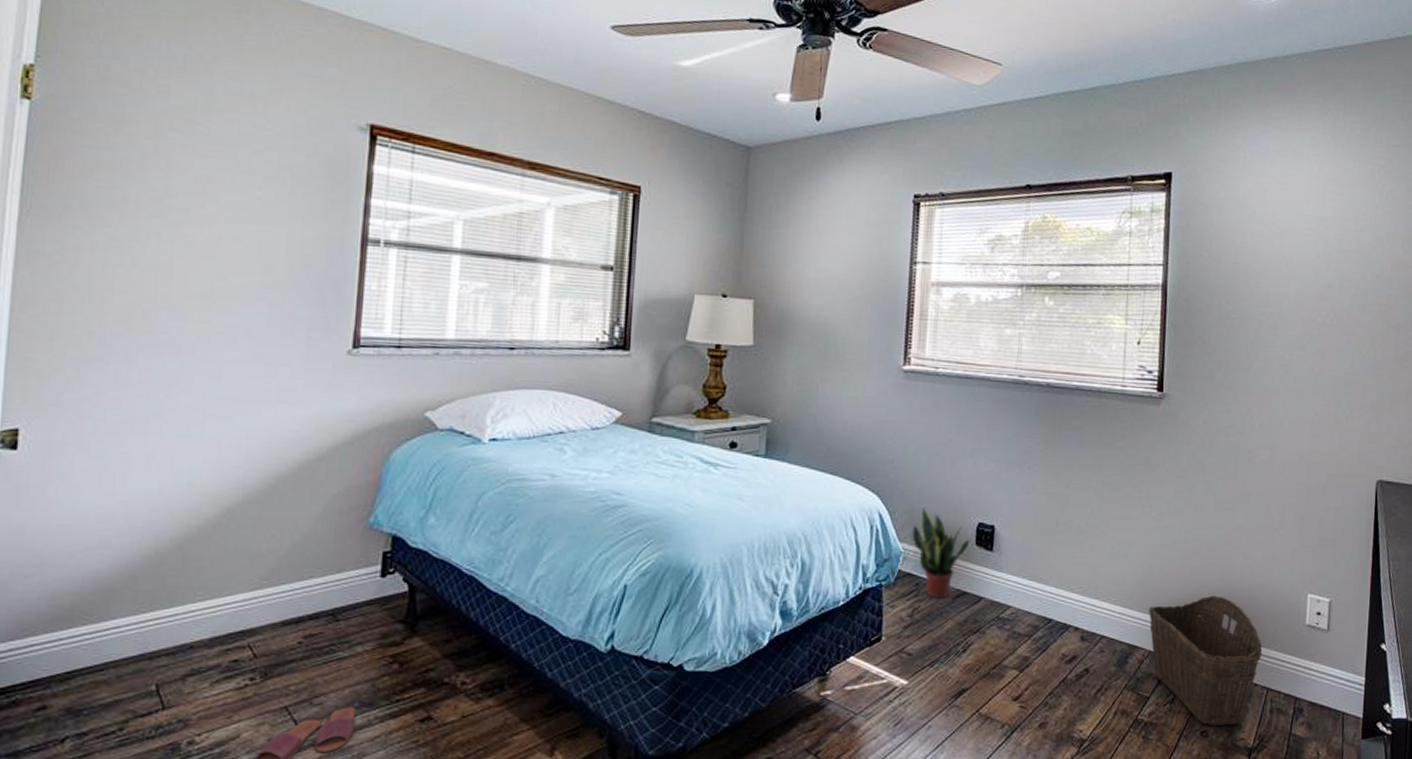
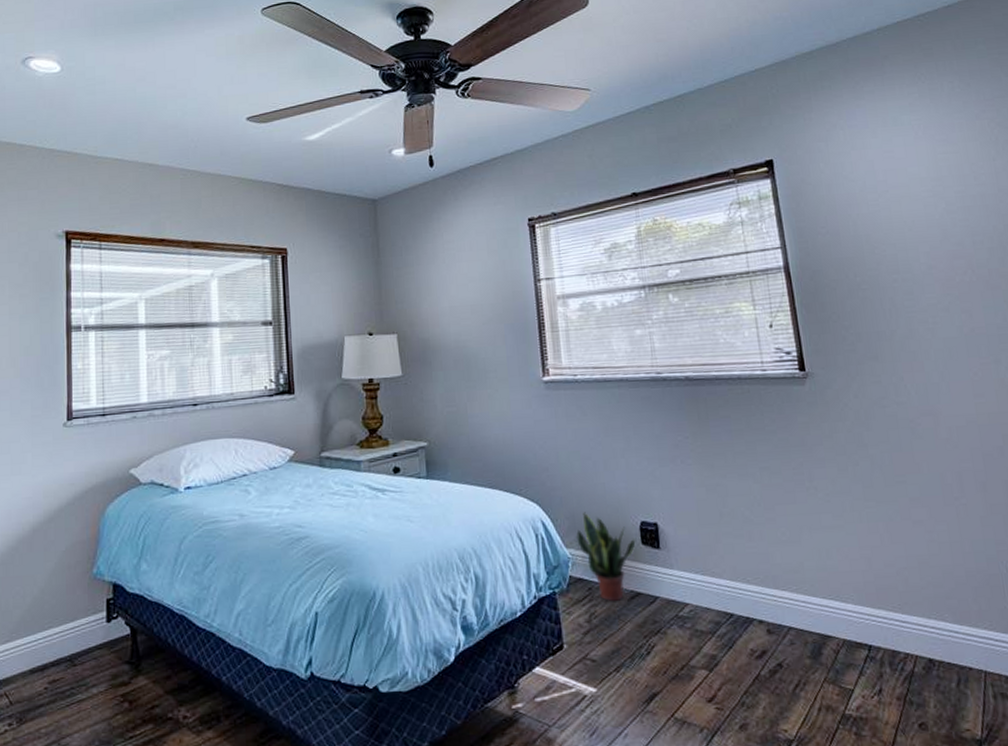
wicker basket: present [1148,595,1263,727] -> none [833,574,971,718]

